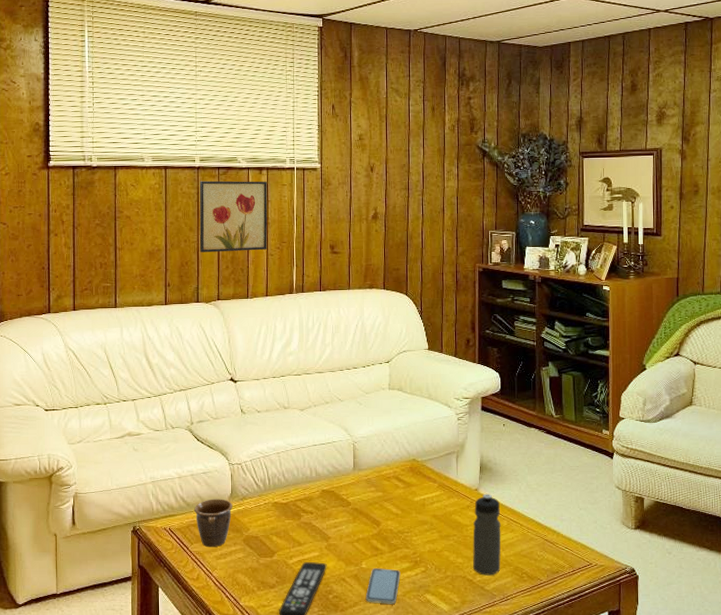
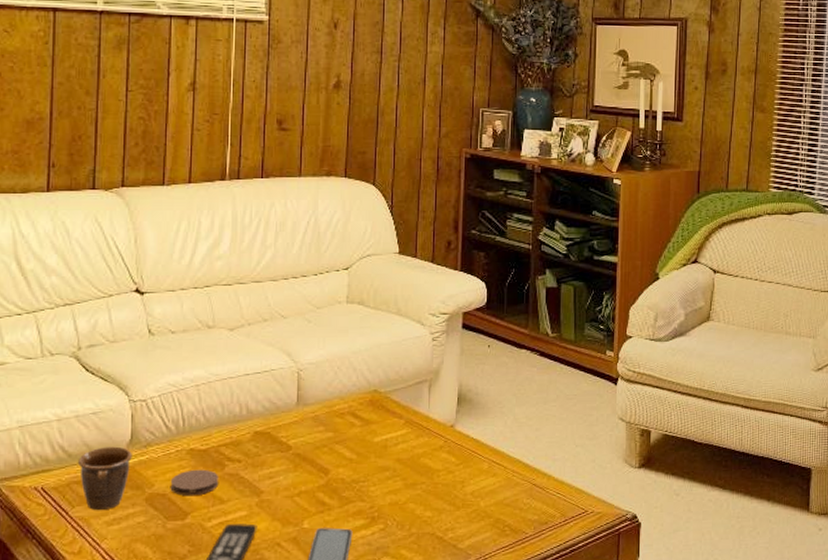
wall art: present [199,180,268,253] -> none [99,29,196,124]
coaster: none [261,518,297,539] -> present [170,469,219,496]
water bottle: present [473,494,501,575] -> none [444,431,481,531]

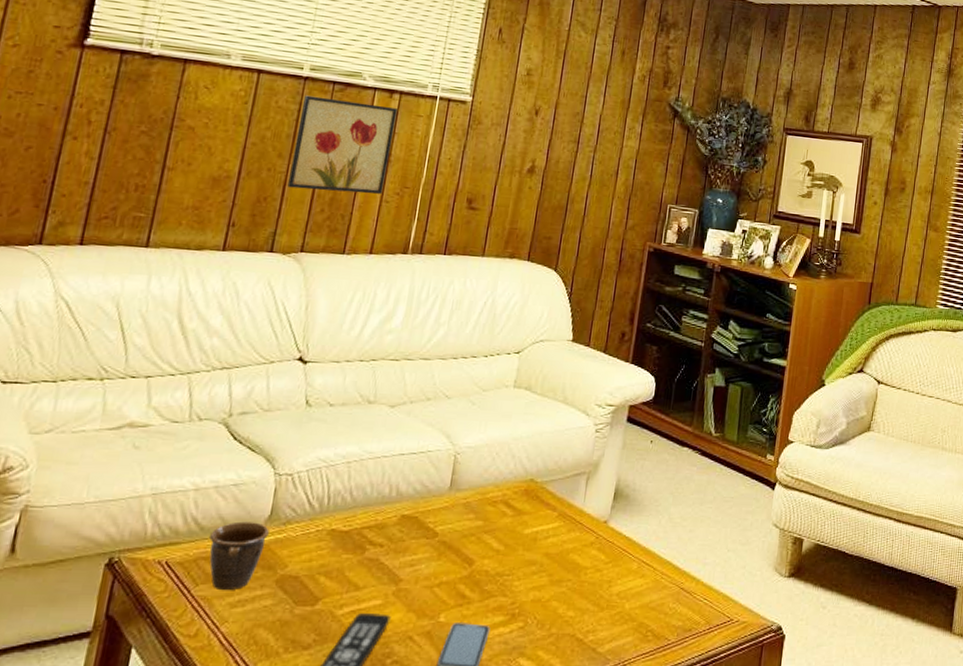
wall art: none [99,29,196,124] -> present [287,95,397,194]
coaster: present [170,469,219,496] -> none [304,552,358,581]

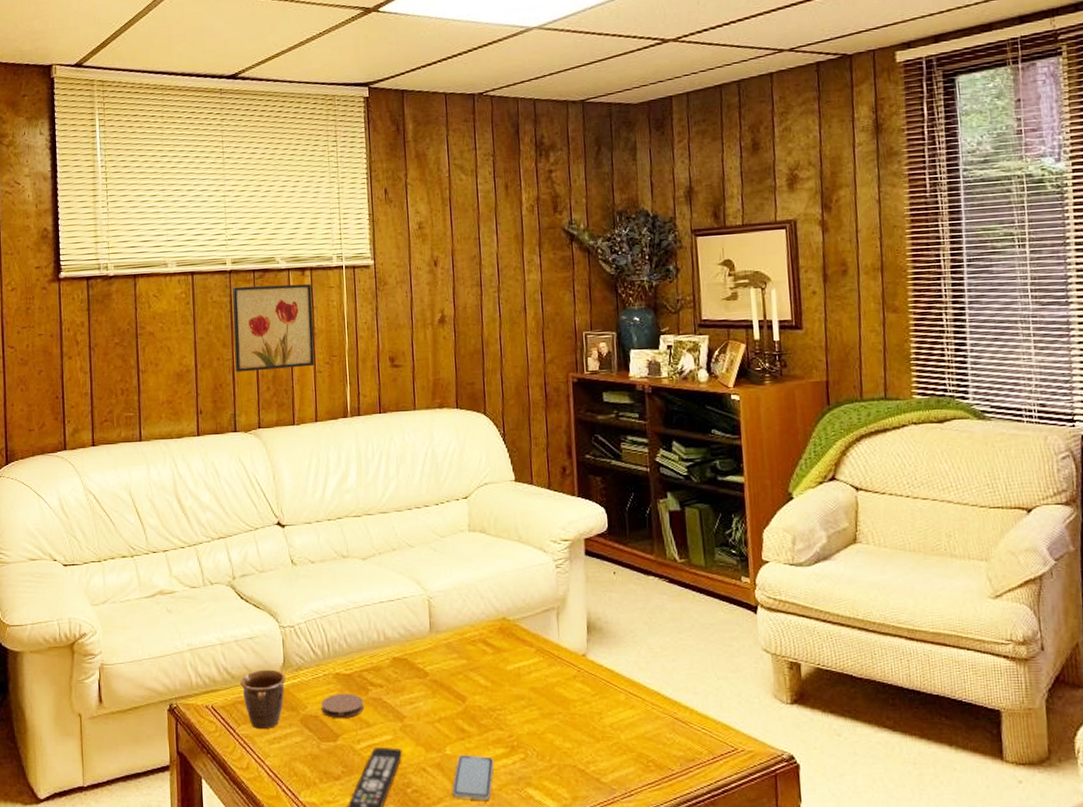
coaster: none [304,552,358,581] -> present [321,693,364,719]

